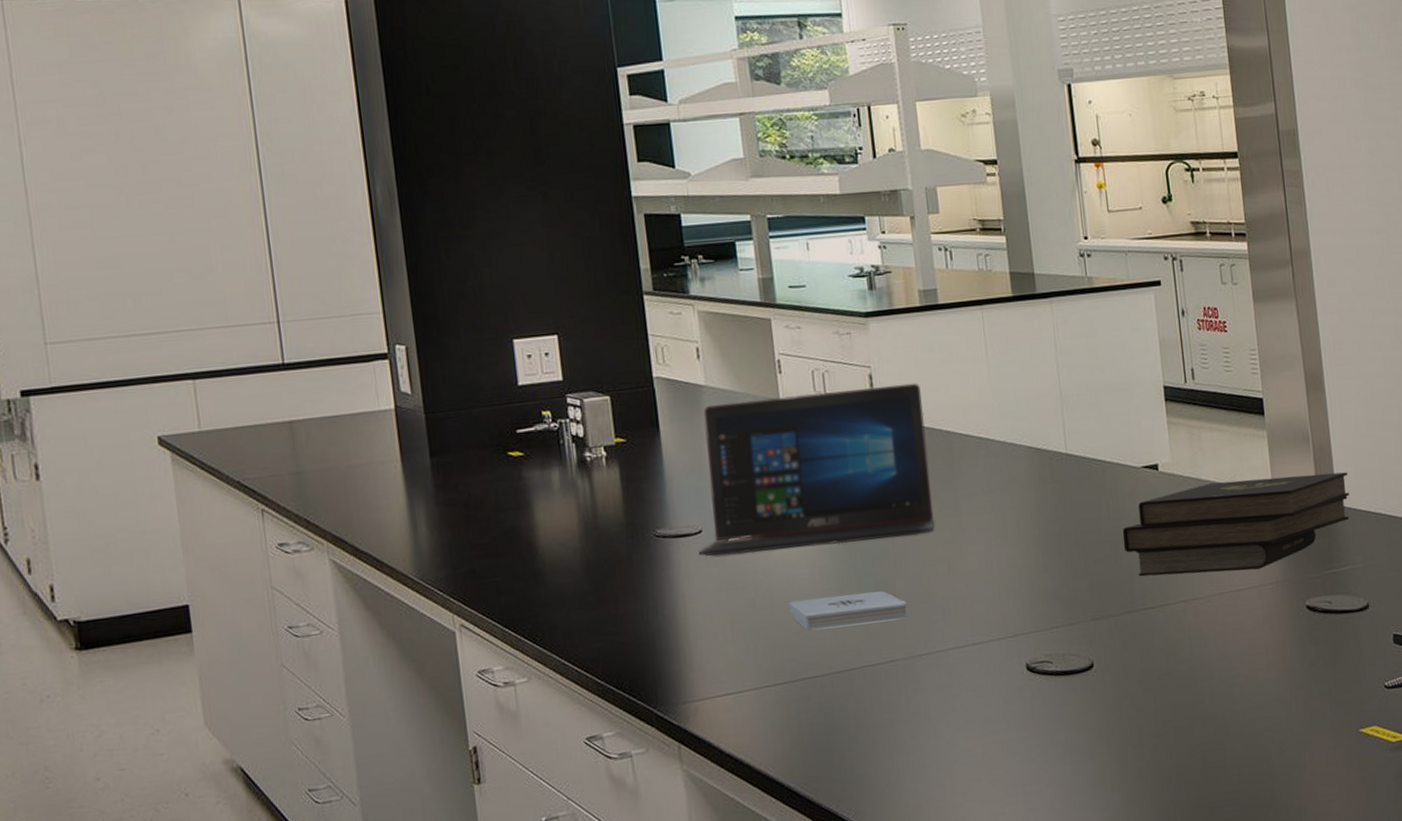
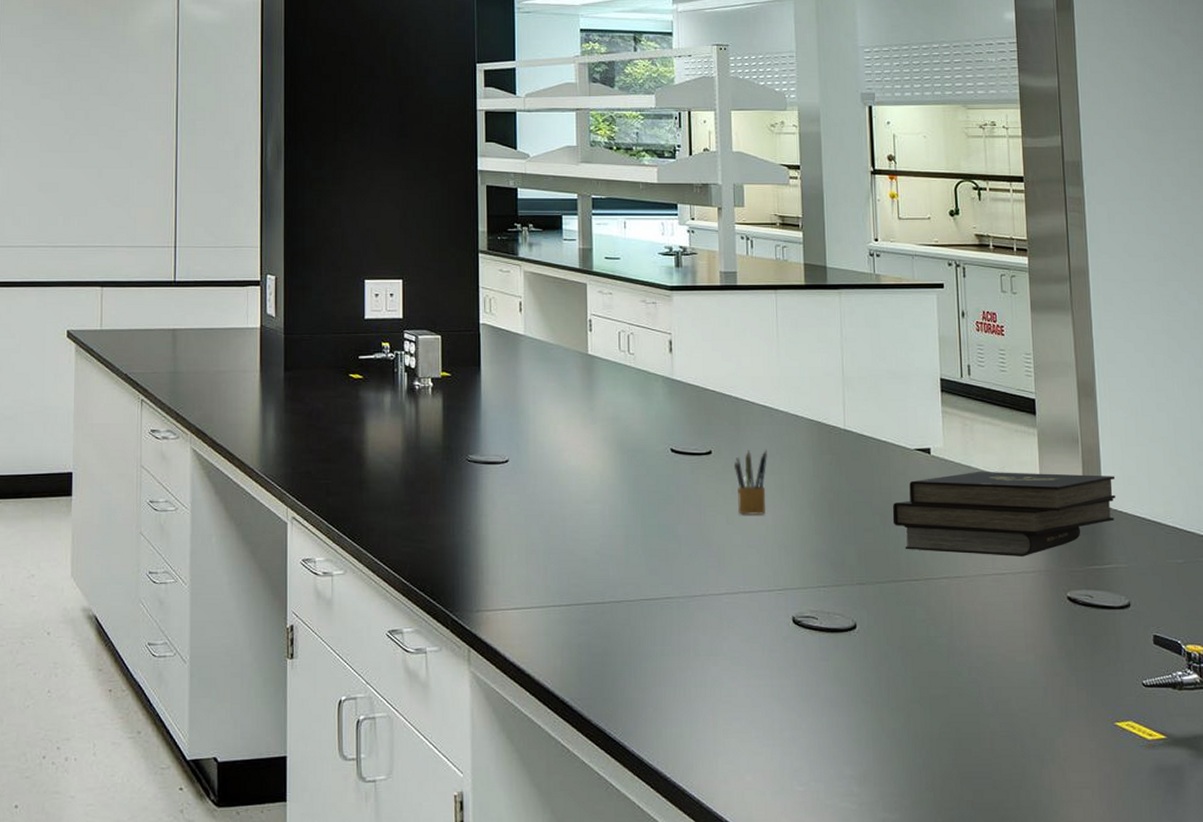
laptop: present [698,382,934,557] -> none [503,351,717,487]
notepad: present [787,591,909,630] -> none [578,532,687,561]
pencil box: none [951,485,989,560] -> present [733,449,767,515]

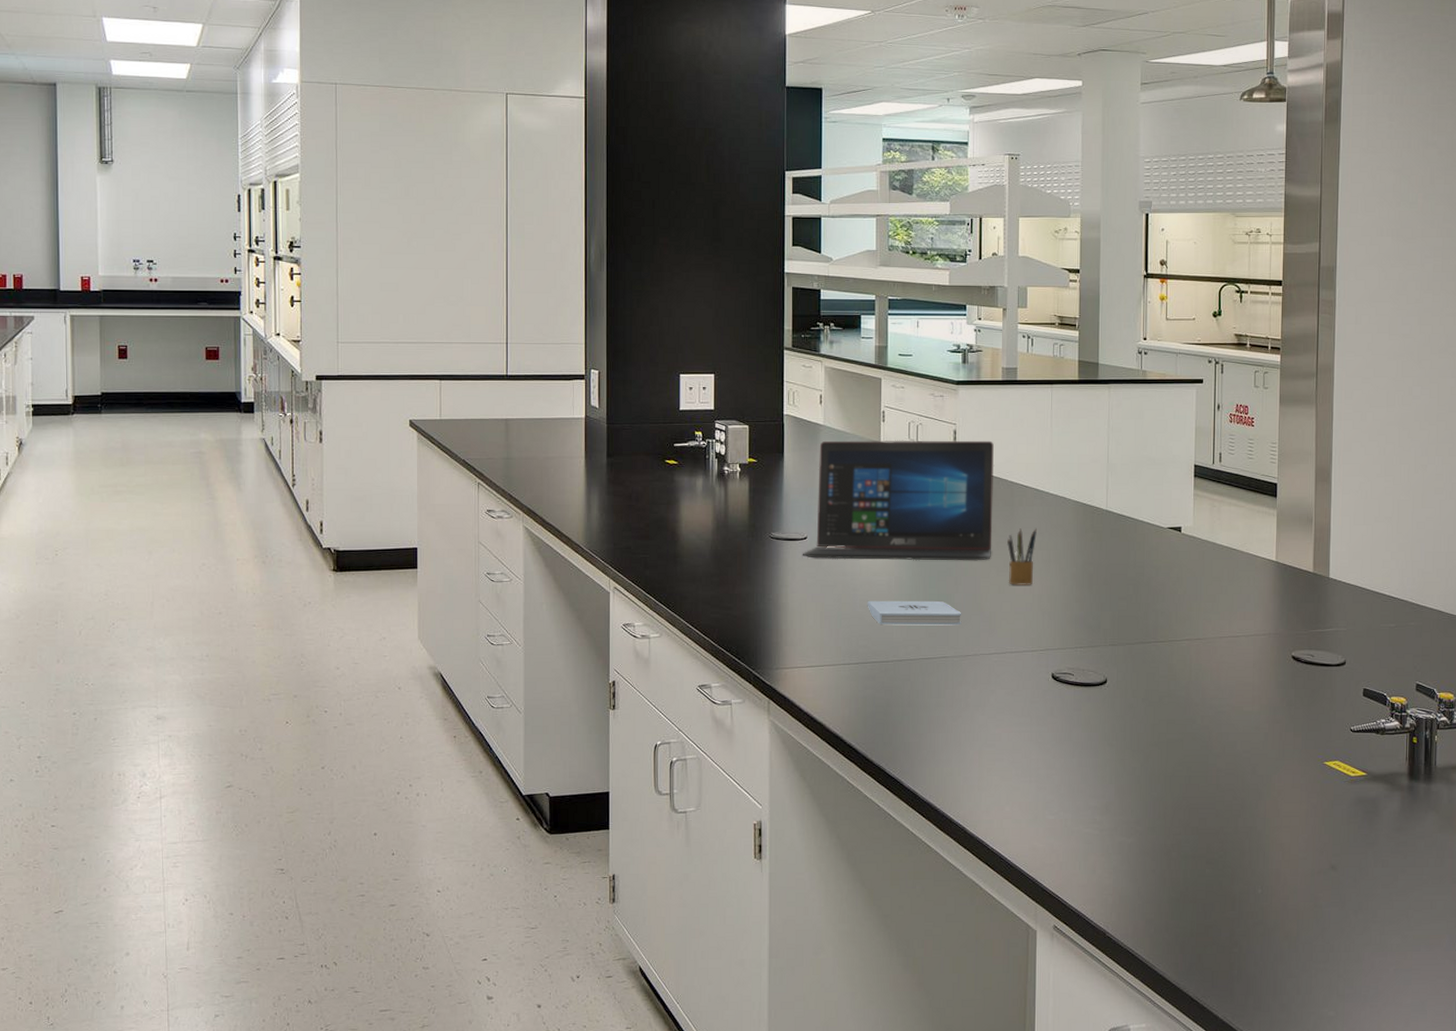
laptop: none [503,351,717,487] -> present [802,440,995,561]
notepad: none [578,532,687,561] -> present [867,600,962,626]
book: present [892,472,1116,556] -> none [1144,548,1342,621]

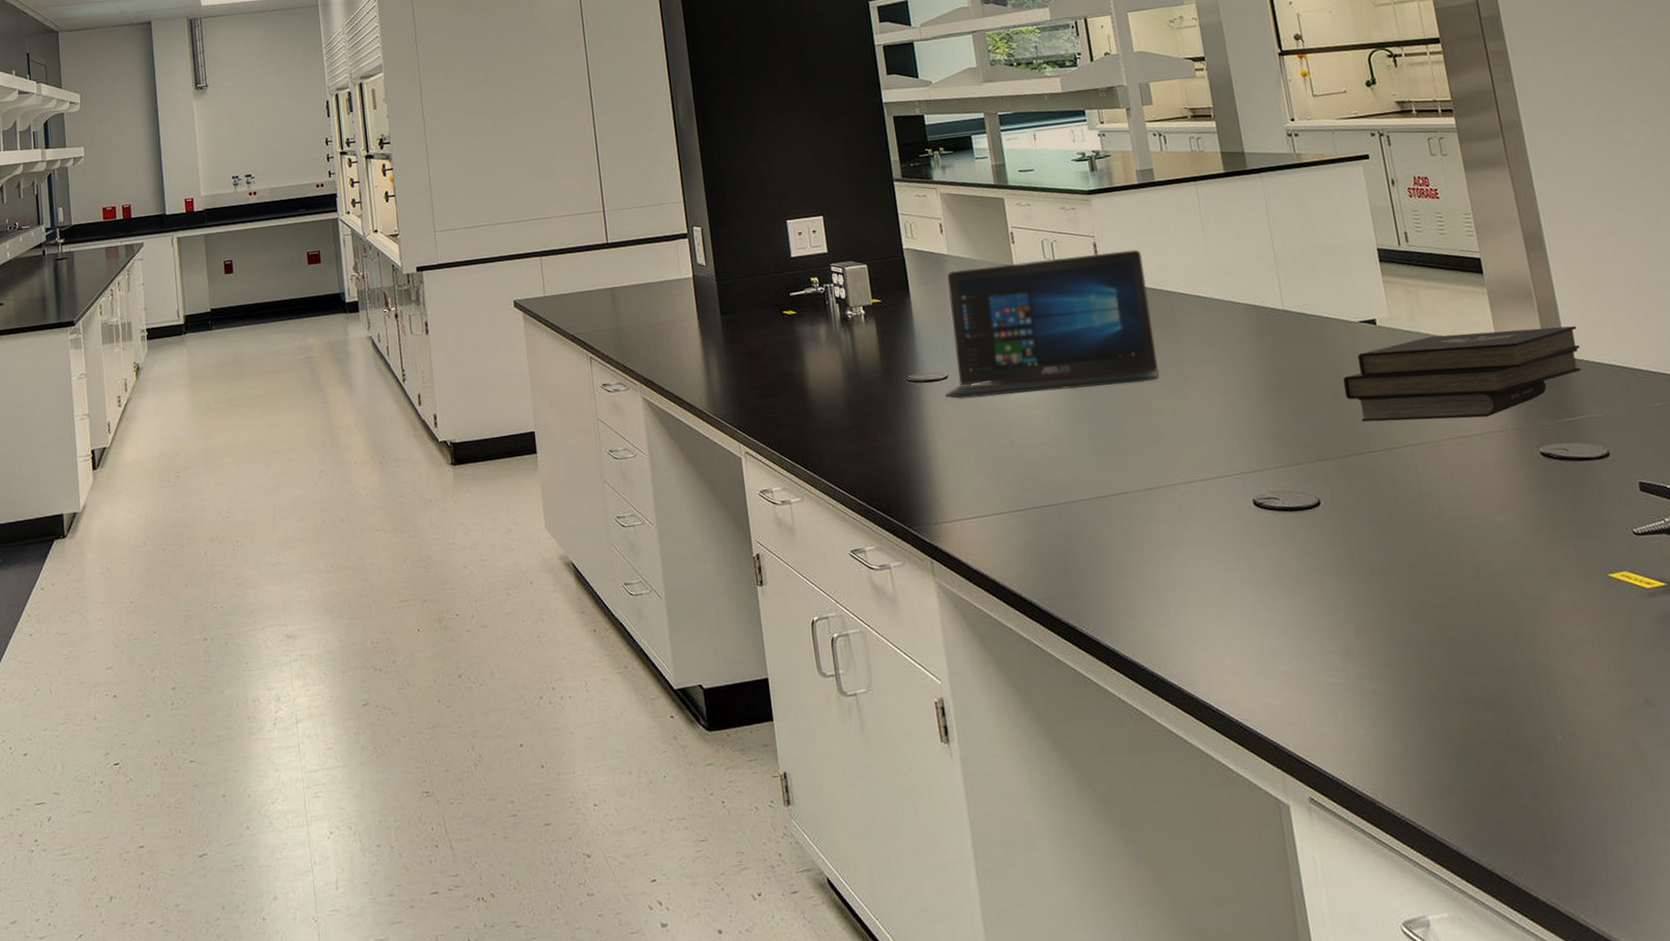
notepad: present [867,600,962,626] -> none [1025,431,1138,464]
pencil box: present [1006,527,1037,585] -> none [1174,338,1212,405]
book: none [1144,548,1342,621] -> present [1343,326,1581,422]

